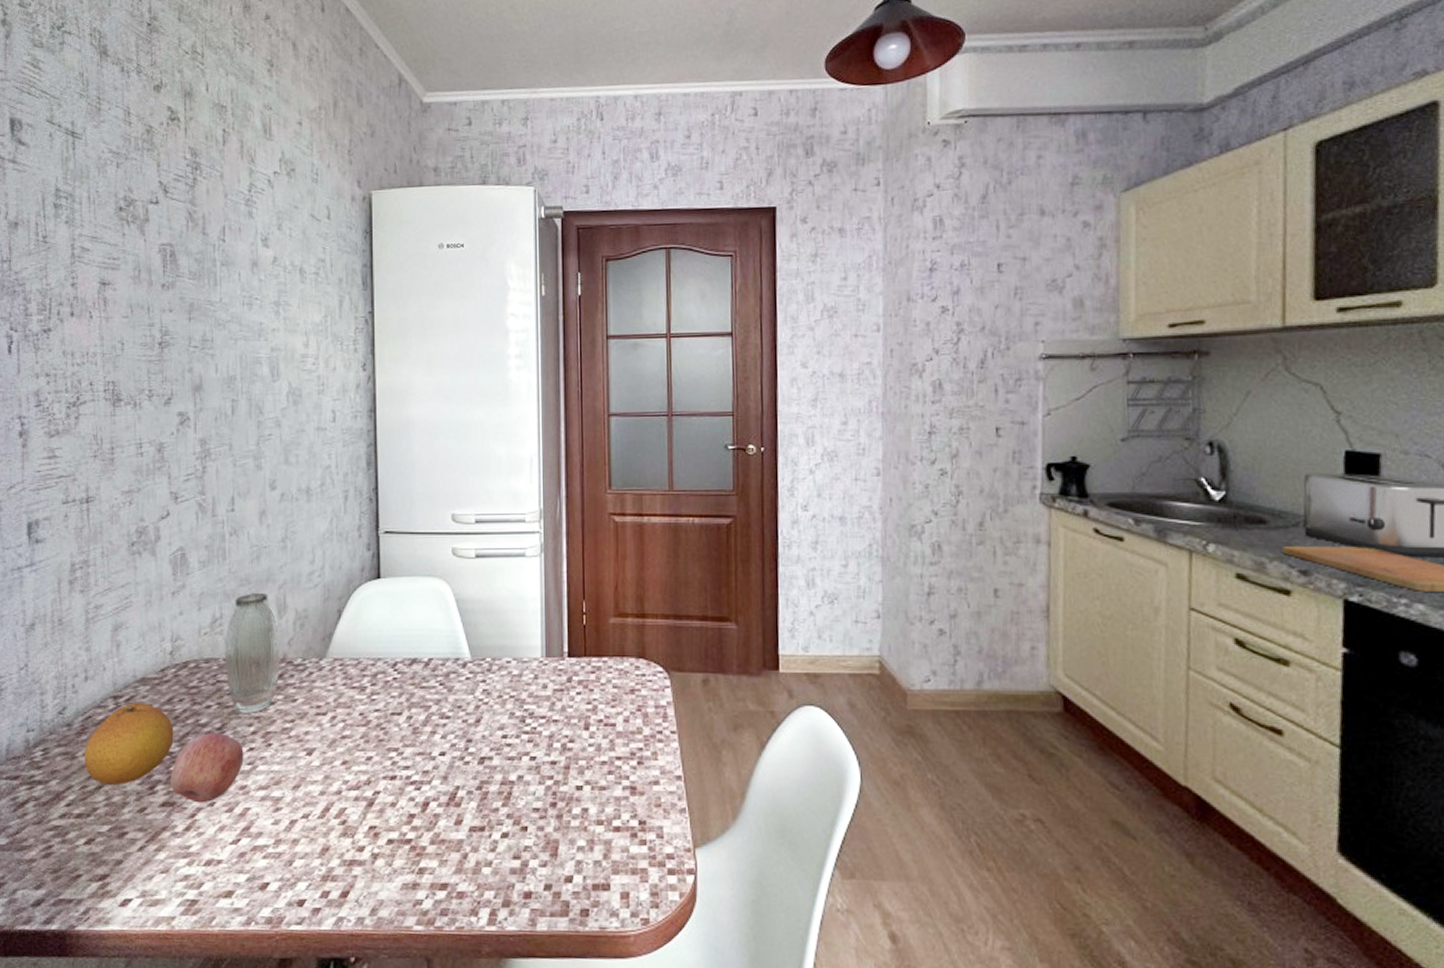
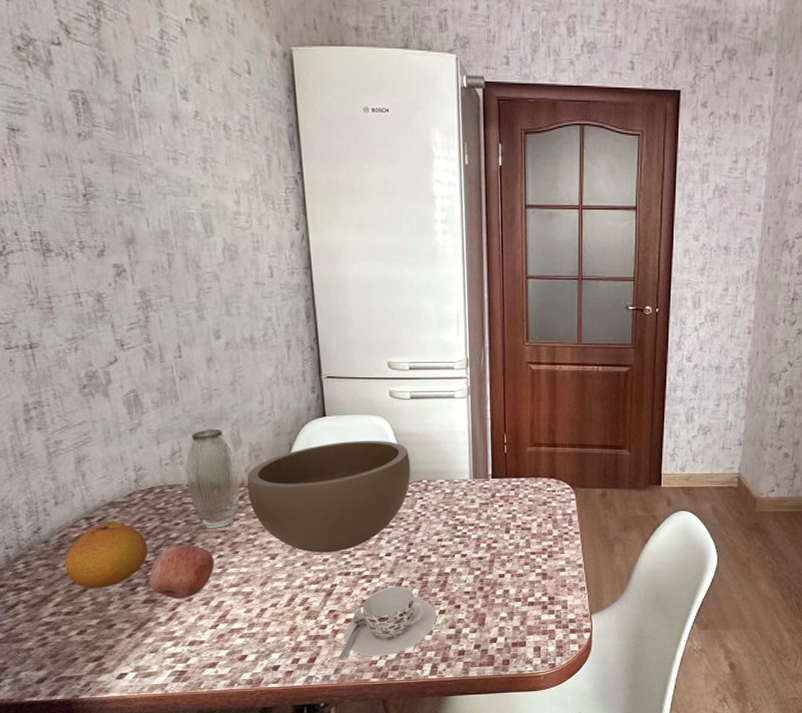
bowl: none [289,607,473,749] -> present [247,440,411,553]
teacup: none [376,796,498,898] -> present [338,586,437,661]

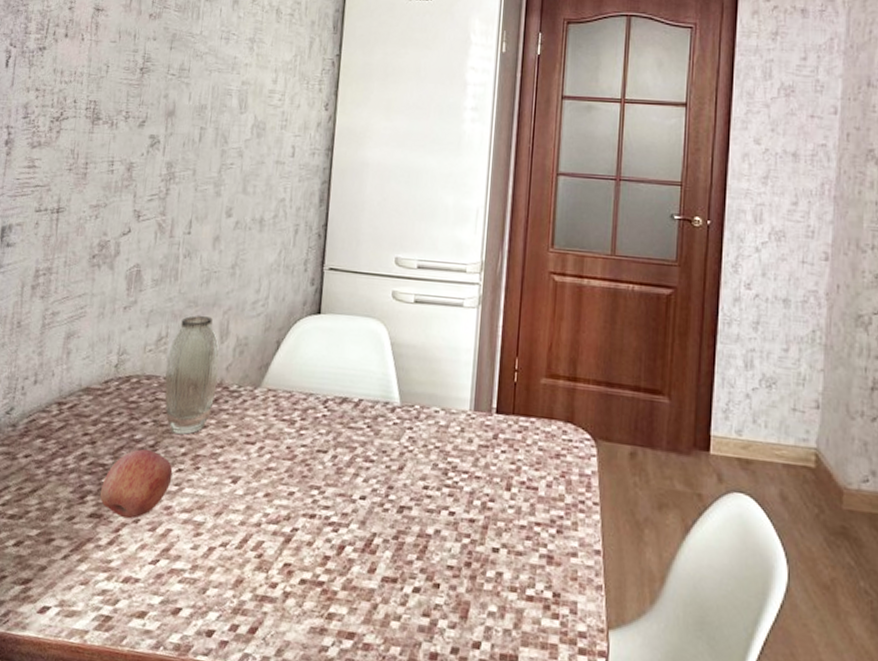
fruit: present [64,522,148,589] -> none [23,410,110,491]
bowl: present [247,440,411,553] -> none [223,346,405,485]
teacup: present [338,586,437,661] -> none [283,542,409,642]

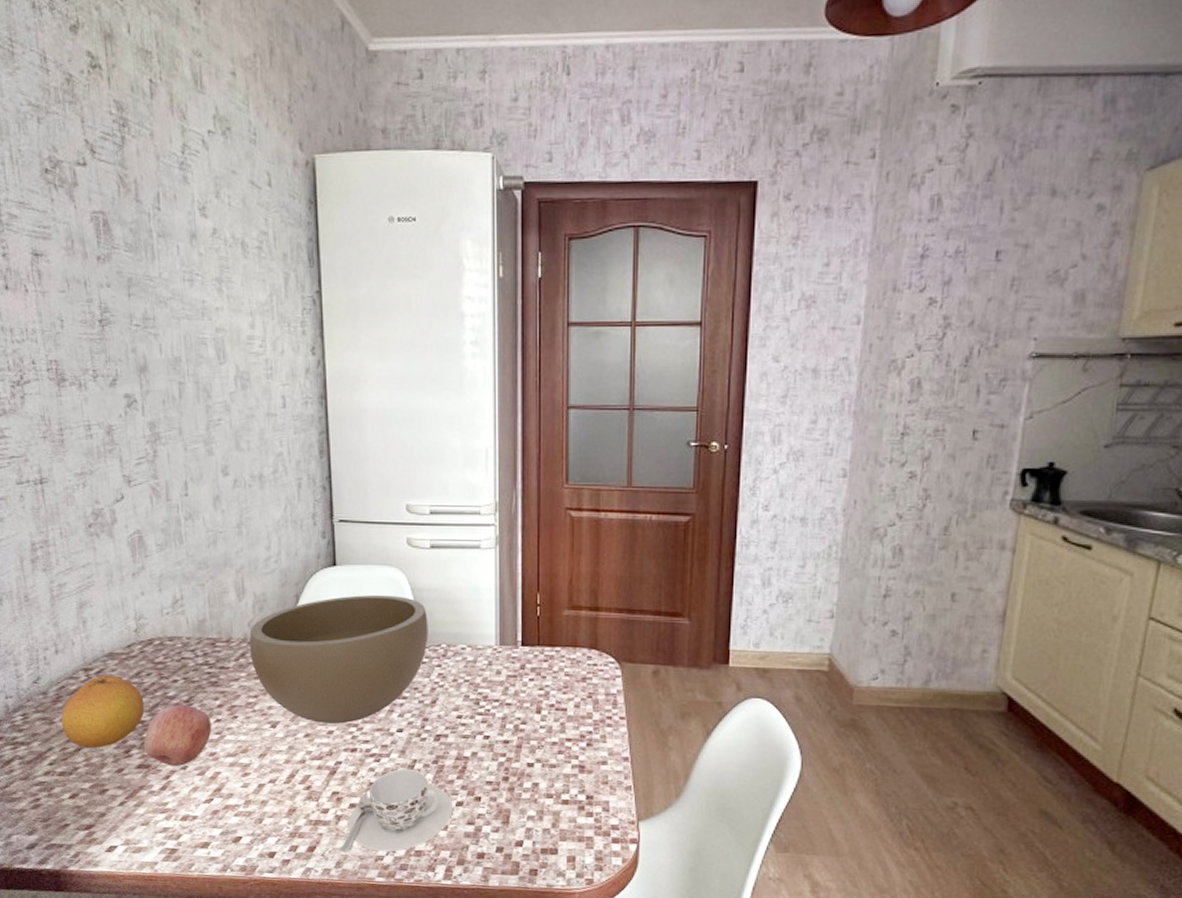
fruit: none [23,410,110,491] -> present [61,675,145,749]
vase: present [164,315,220,435] -> none [187,577,242,688]
bowl: none [223,346,405,485] -> present [249,594,429,724]
teacup: none [283,542,409,642] -> present [340,768,453,853]

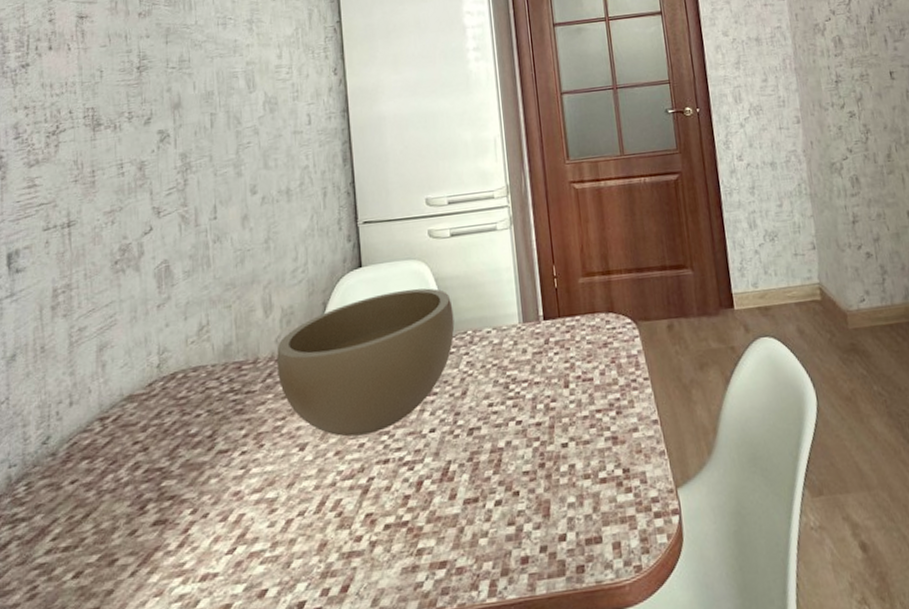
fruit: present [61,675,145,749] -> none [70,420,164,512]
fruit: present [143,704,212,767] -> none [161,440,236,517]
teacup: present [340,768,453,853] -> none [376,471,492,587]

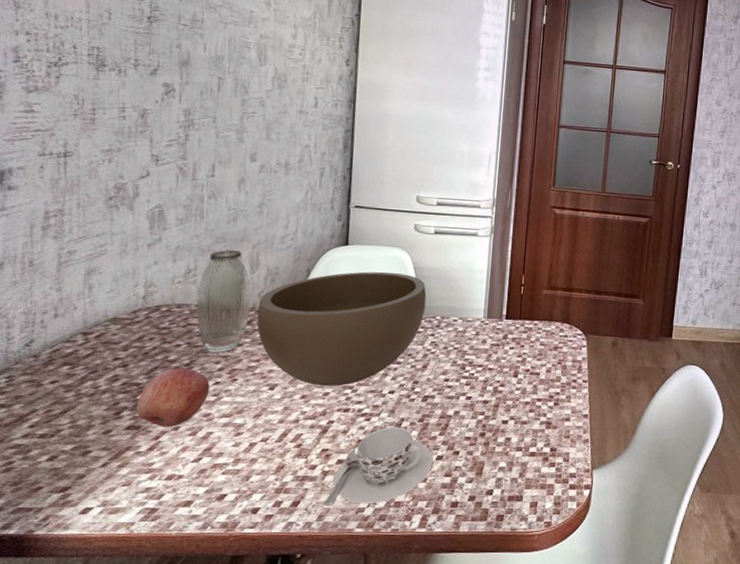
fruit: none [161,440,236,517] -> present [136,367,210,428]
vase: none [212,295,269,418] -> present [196,250,252,353]
teacup: none [376,471,492,587] -> present [324,426,434,507]

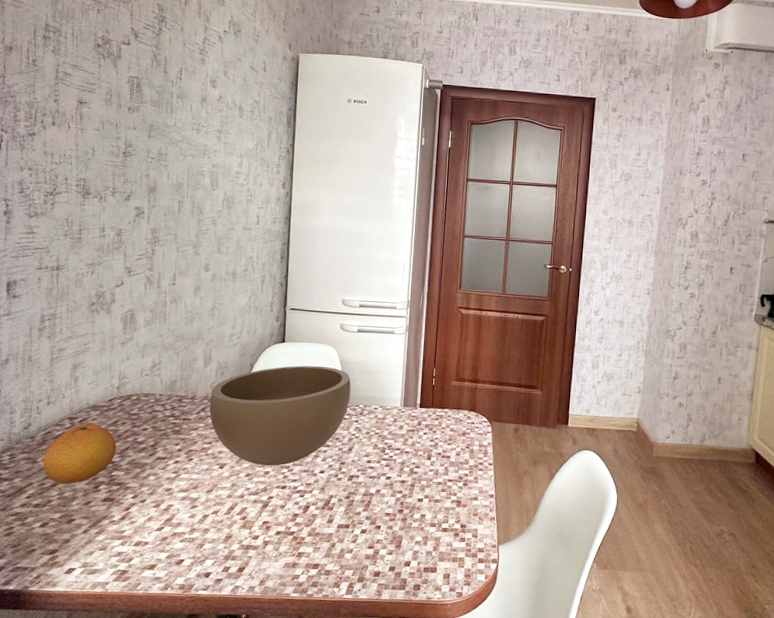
fruit: none [50,339,143,411] -> present [43,423,117,484]
fruit: present [136,367,210,428] -> none [111,448,171,500]
vase: present [196,250,252,353] -> none [160,347,205,436]
teacup: present [324,426,434,507] -> none [265,502,358,573]

